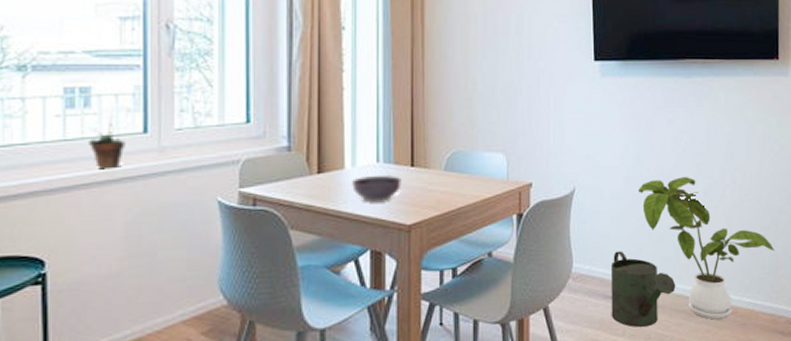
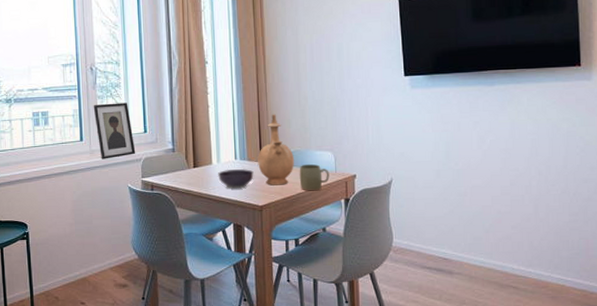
succulent plant: present [87,123,126,170] -> none [48,135,70,166]
picture frame: none [167,78,232,161] -> present [93,103,136,159]
vase: none [408,102,457,198] -> present [258,114,295,186]
mug: none [461,168,500,205] -> present [299,164,330,191]
watering can: present [611,251,676,327] -> none [427,230,487,293]
house plant: present [637,177,776,320] -> none [448,170,585,291]

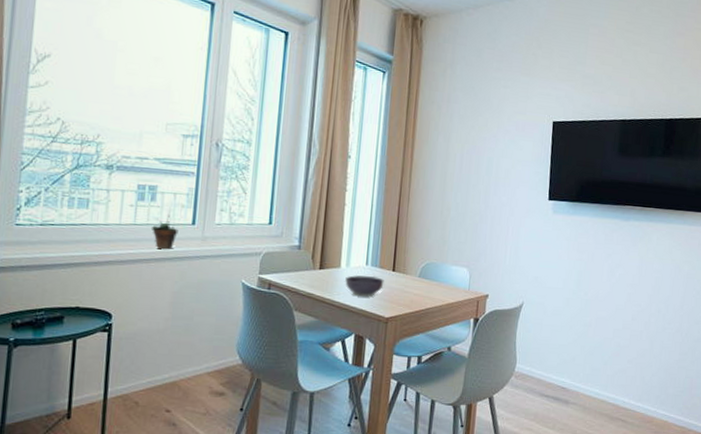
succulent plant: none [48,135,70,166] -> present [151,215,178,250]
picture frame: present [93,103,136,159] -> none [213,185,256,249]
vase: present [258,114,295,186] -> none [390,221,429,298]
mug: present [299,164,330,191] -> none [431,278,463,308]

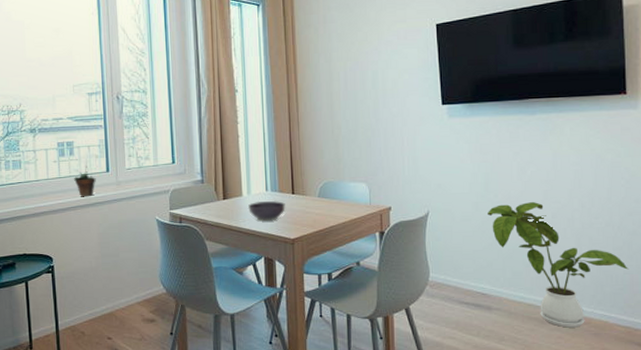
house plant: none [575,302,691,425] -> present [486,202,629,328]

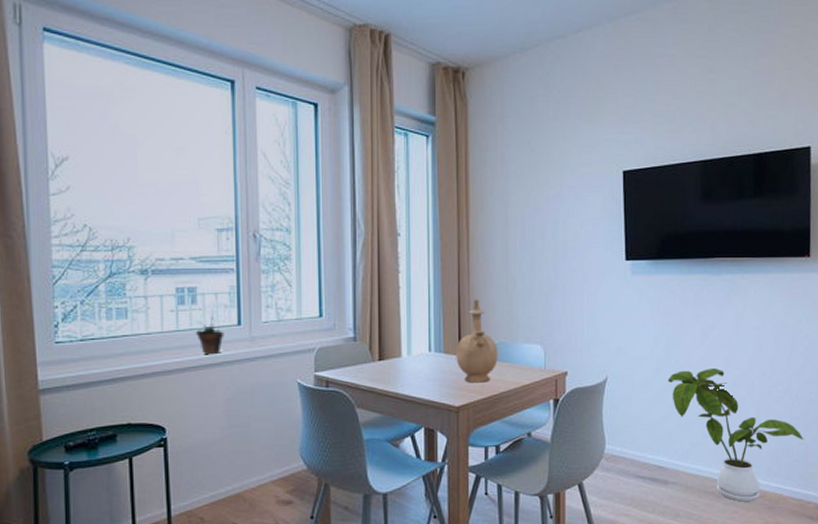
bowl: present [248,200,286,221] -> none [408,362,451,385]
vase: none [289,144,328,218] -> present [456,299,499,383]

